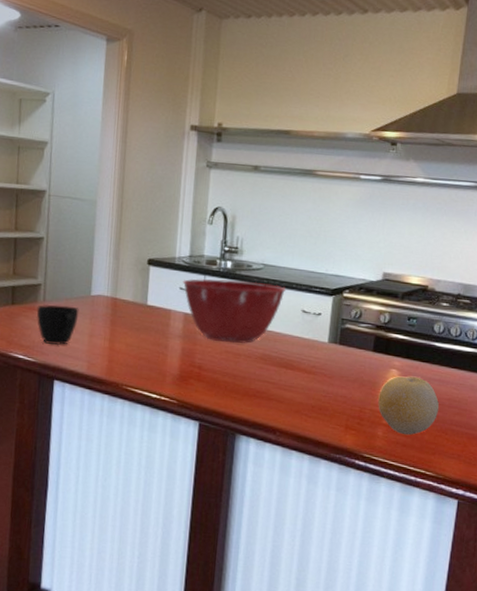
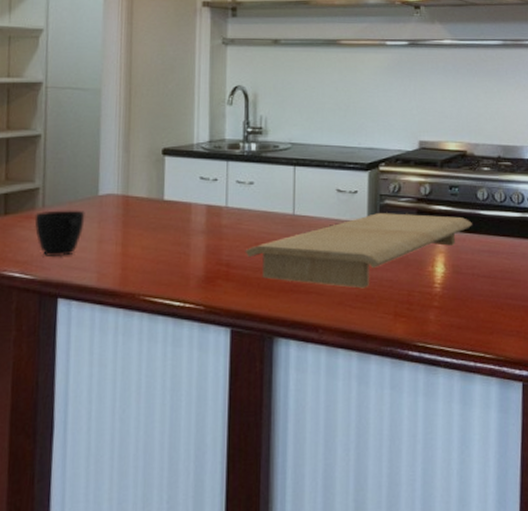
mixing bowl: present [182,278,287,344] -> none [203,163,318,234]
cutting board: none [215,335,427,401] -> present [245,213,473,289]
fruit: present [378,376,440,435] -> none [427,249,492,316]

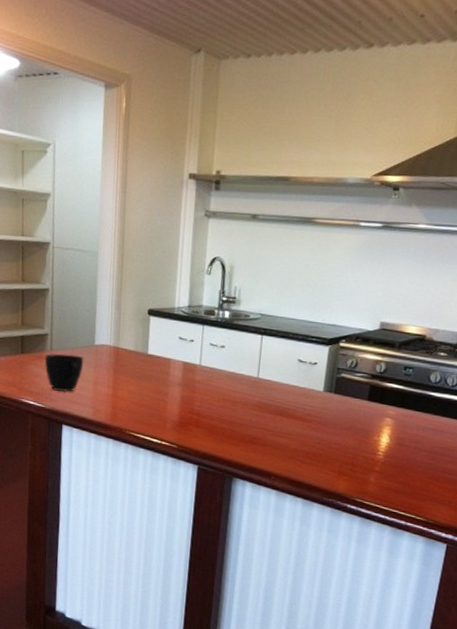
cutting board: present [245,213,473,289] -> none [213,384,422,448]

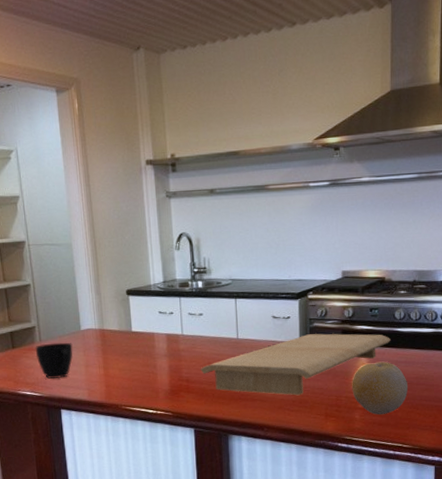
cutting board: none [213,384,422,448] -> present [200,333,392,396]
fruit: none [371,425,433,482] -> present [352,361,409,415]

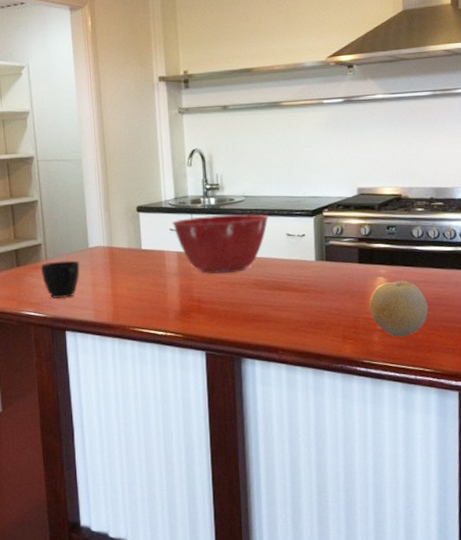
mixing bowl: none [160,296,256,356] -> present [171,213,269,275]
cutting board: present [200,333,392,396] -> none [212,252,410,317]

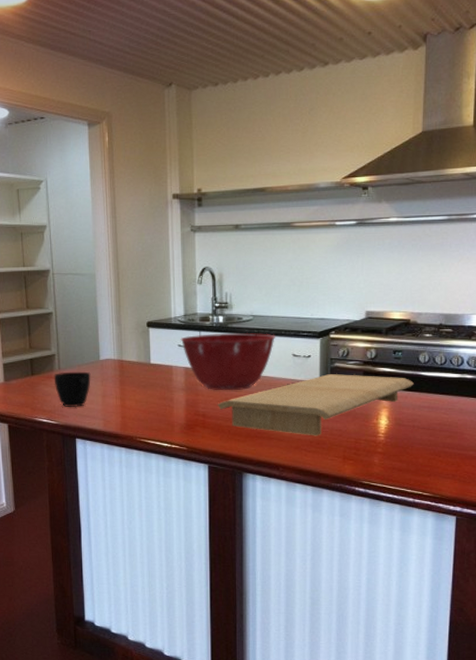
cutting board: none [212,252,410,317] -> present [217,374,415,436]
fruit: present [370,281,429,337] -> none [372,405,431,461]

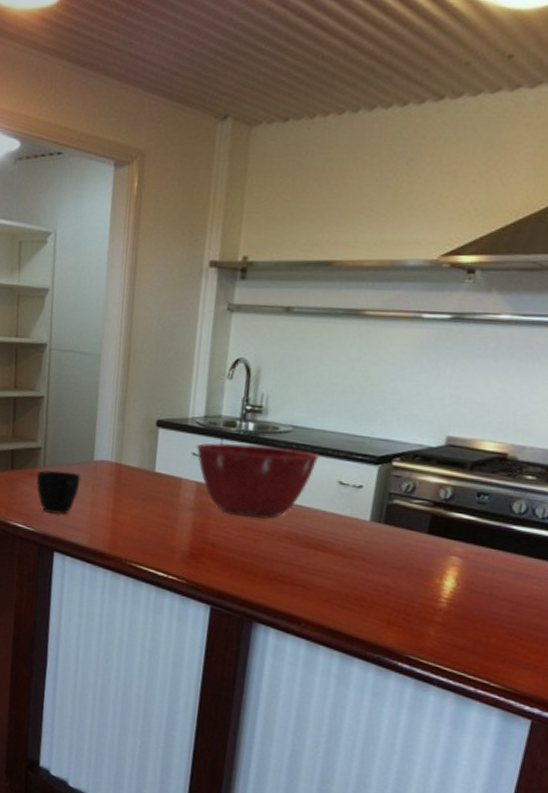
cutting board: present [217,374,415,436] -> none [231,512,501,590]

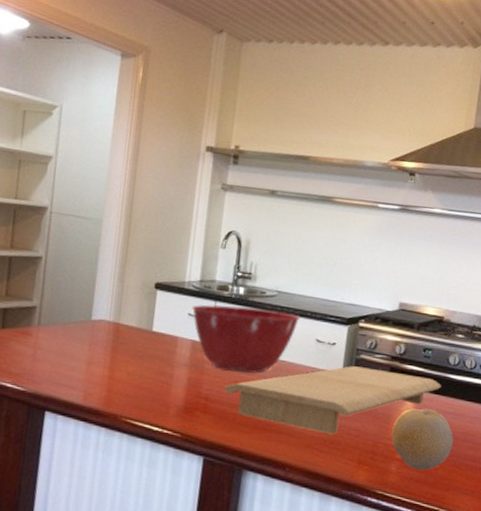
cup: present [36,469,81,515] -> none [28,328,78,374]
cutting board: none [231,512,501,590] -> present [224,366,442,435]
fruit: none [430,565,514,638] -> present [392,409,454,471]

